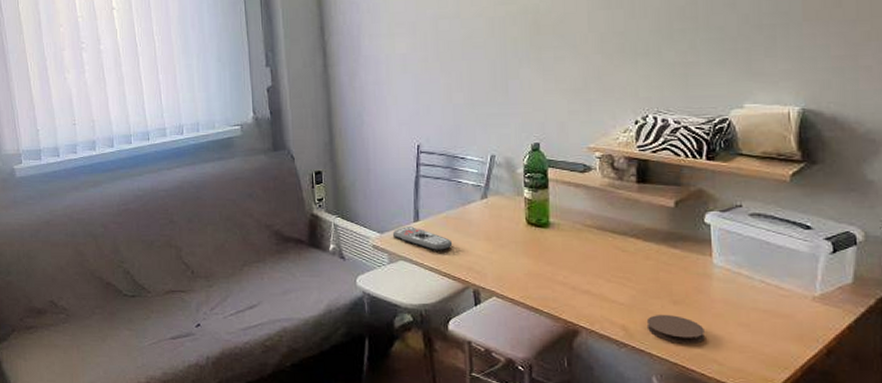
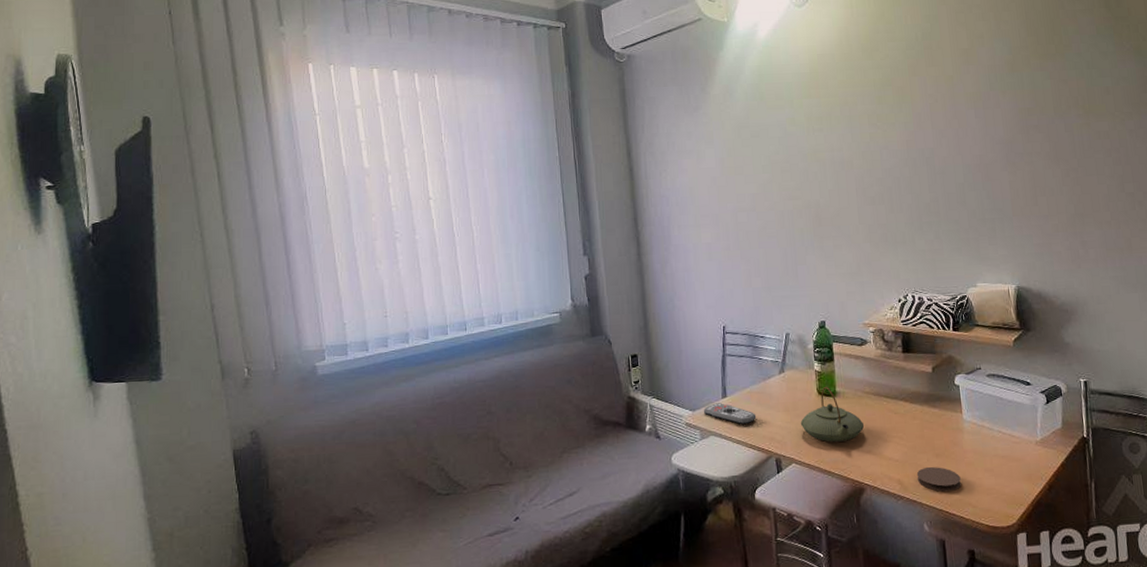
teapot: none [504,217,582,278] -> present [800,387,864,442]

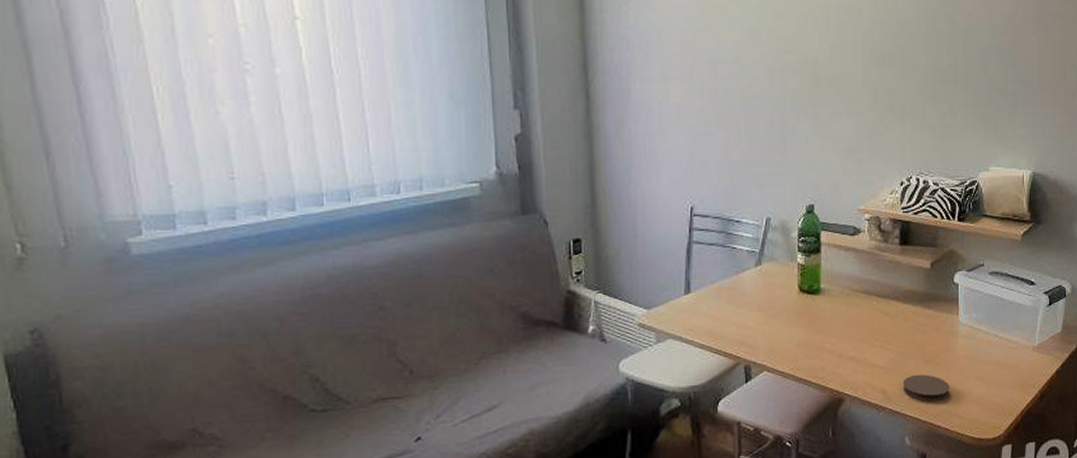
remote control: present [703,403,757,425] -> none [660,300,725,326]
teapot: present [800,387,864,442] -> none [776,283,848,347]

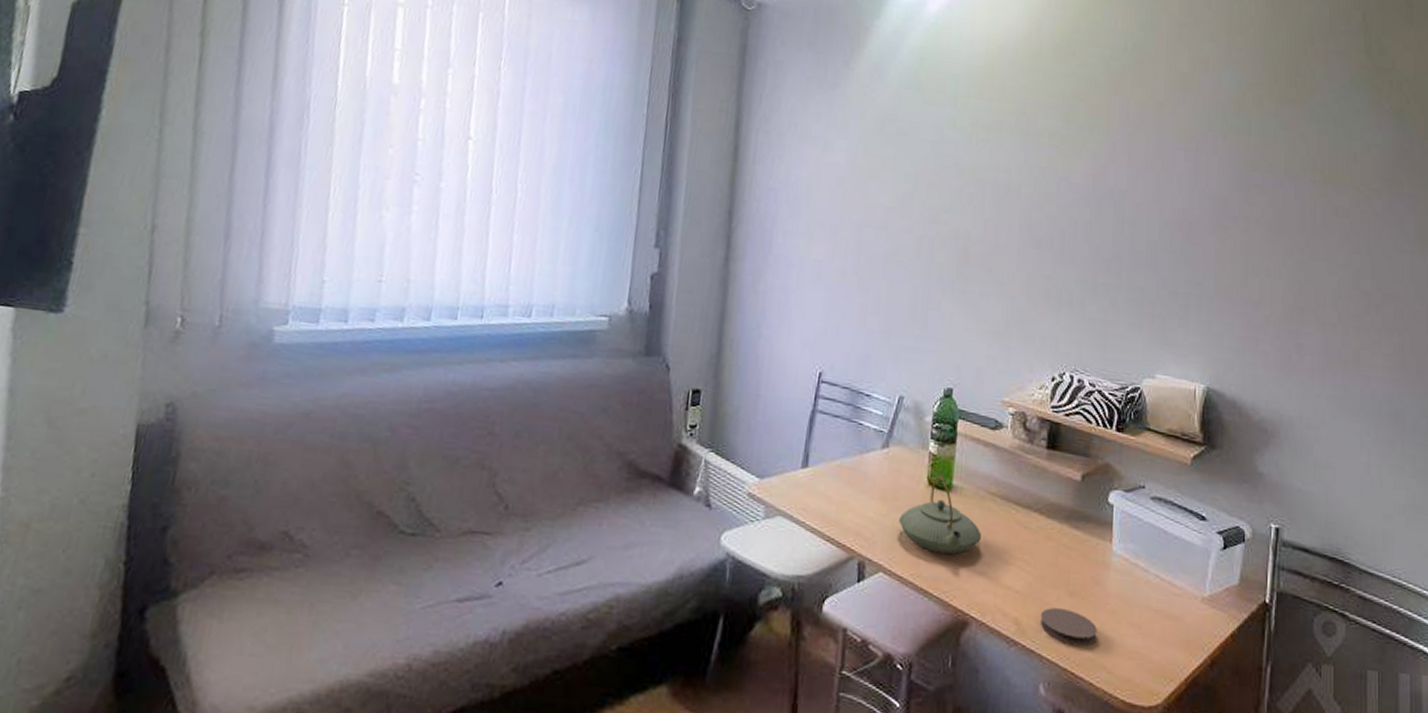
teapot: none [776,283,848,347] -> present [898,476,981,554]

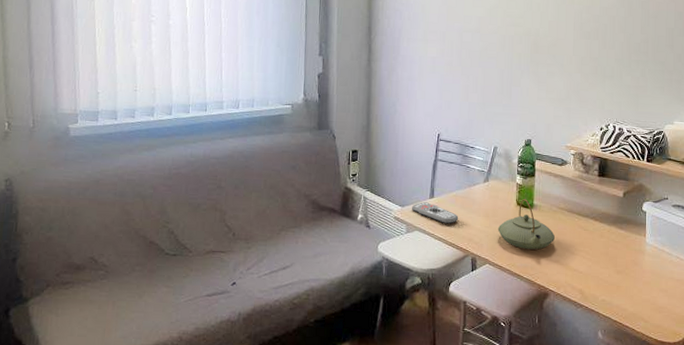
remote control: none [773,472,843,509] -> present [411,202,459,224]
coaster: present [1039,608,1097,646] -> none [597,282,637,305]

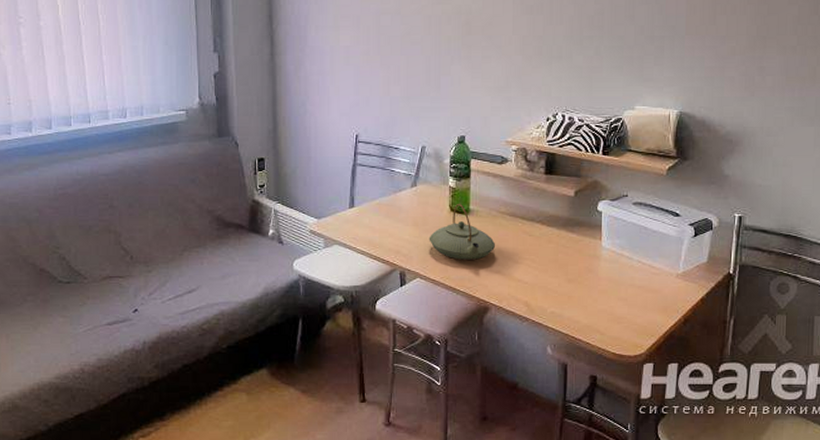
remote control: present [411,202,459,224] -> none [329,212,384,236]

